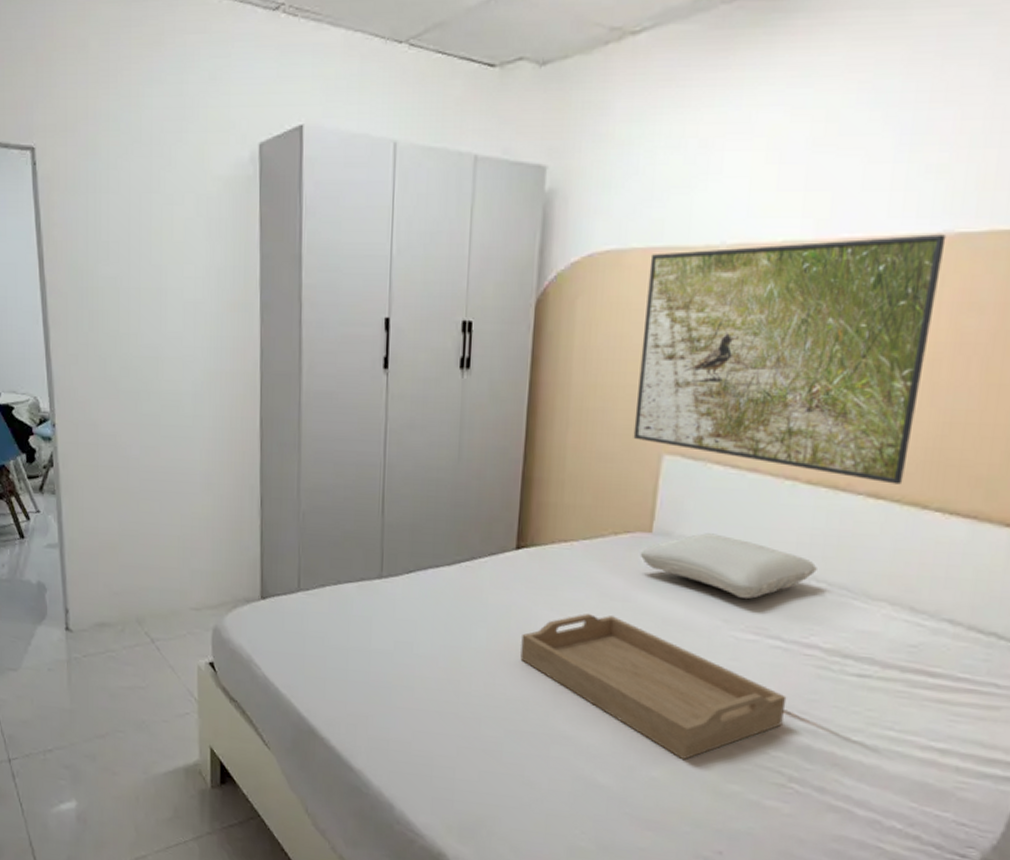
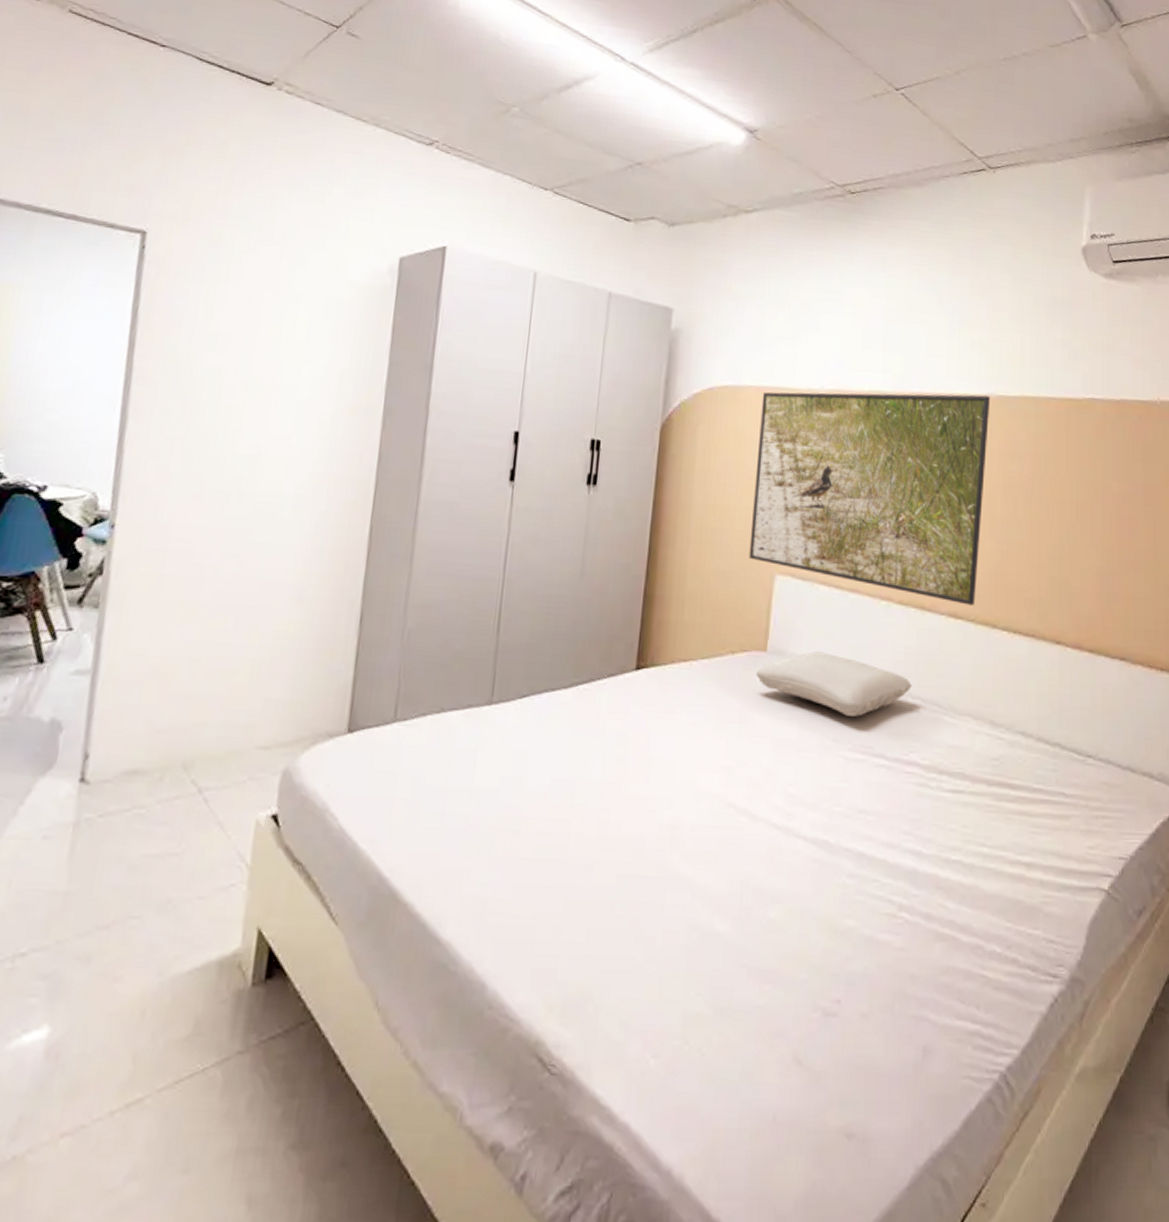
serving tray: present [520,613,787,760] -> none [637,736,893,896]

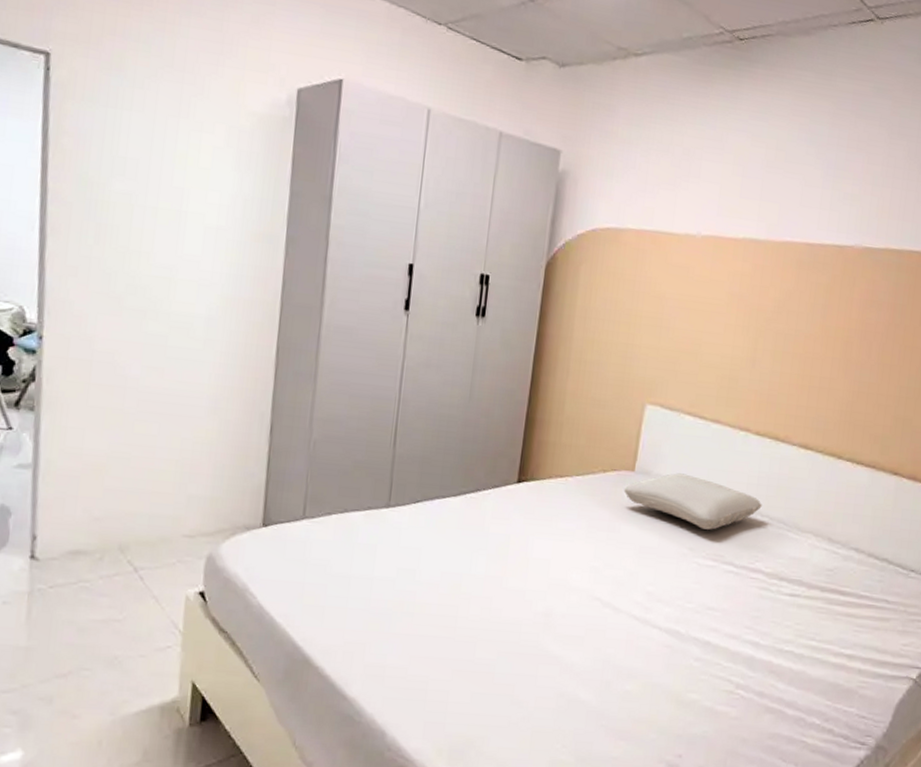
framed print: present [748,392,991,606] -> none [622,235,857,439]

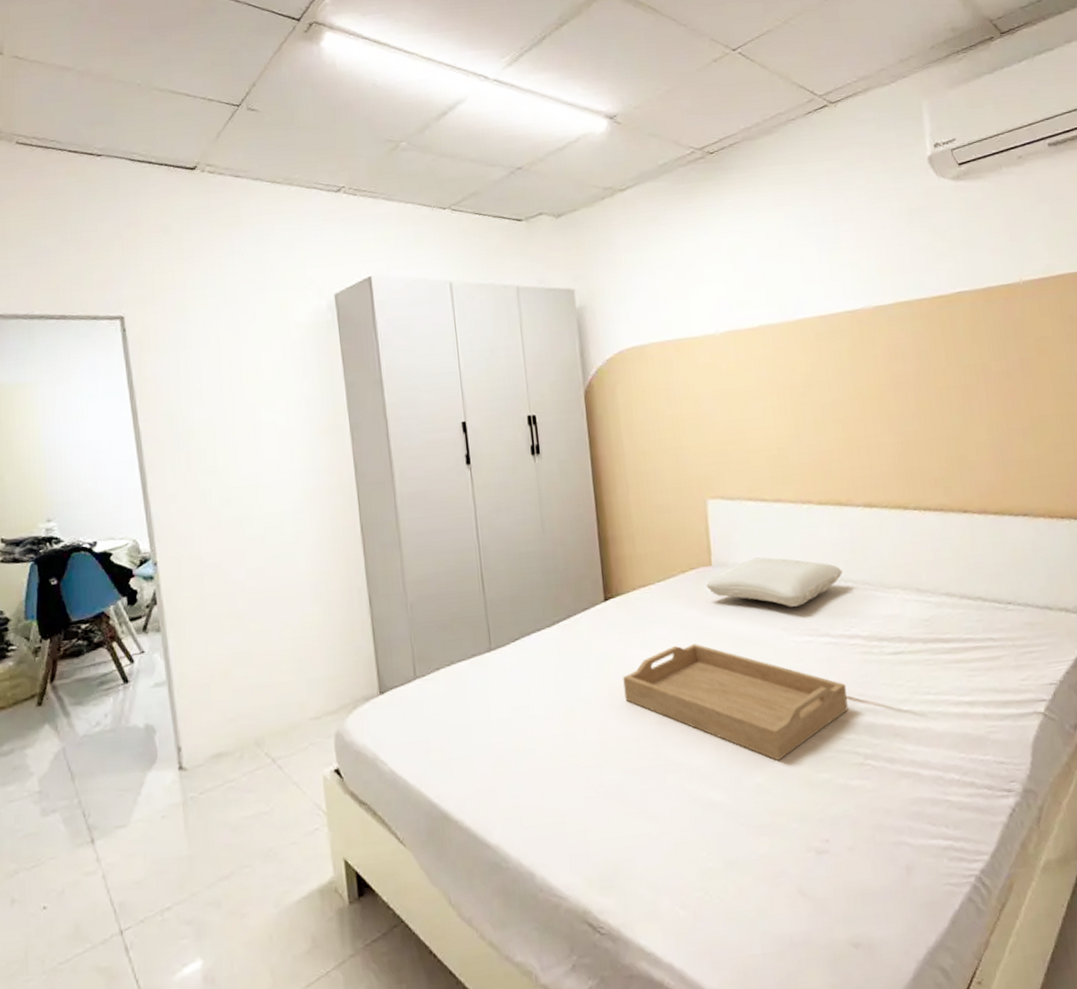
serving tray: none [516,541,737,674] -> present [623,644,848,762]

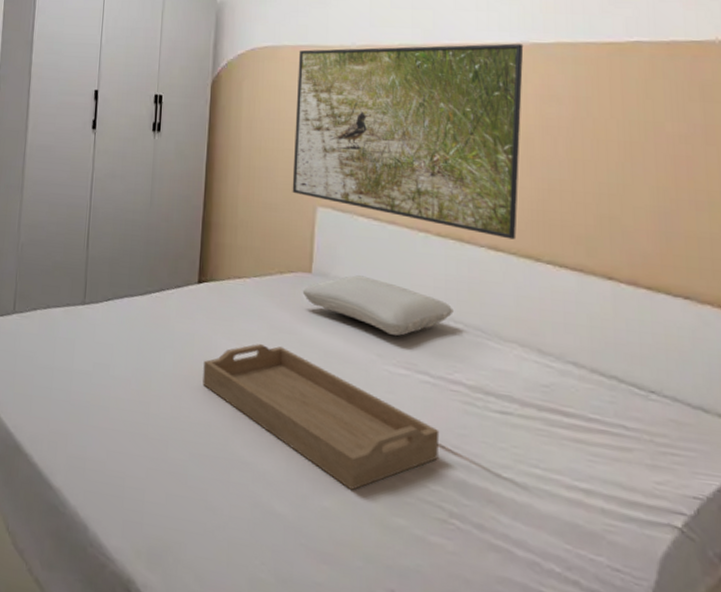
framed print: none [666,309,886,495] -> present [292,43,524,240]

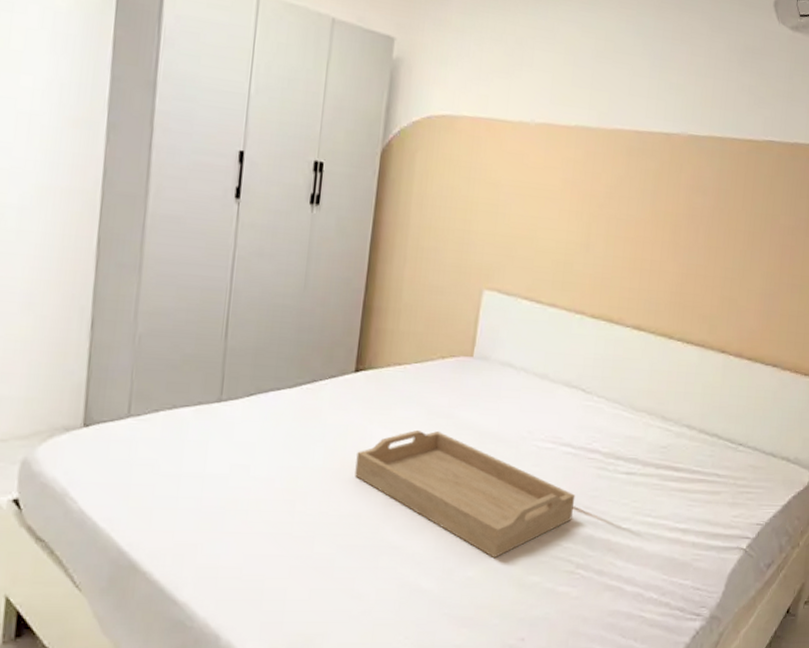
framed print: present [292,43,524,240] -> none [460,122,683,320]
pillow: present [302,275,454,336] -> none [462,357,598,413]

